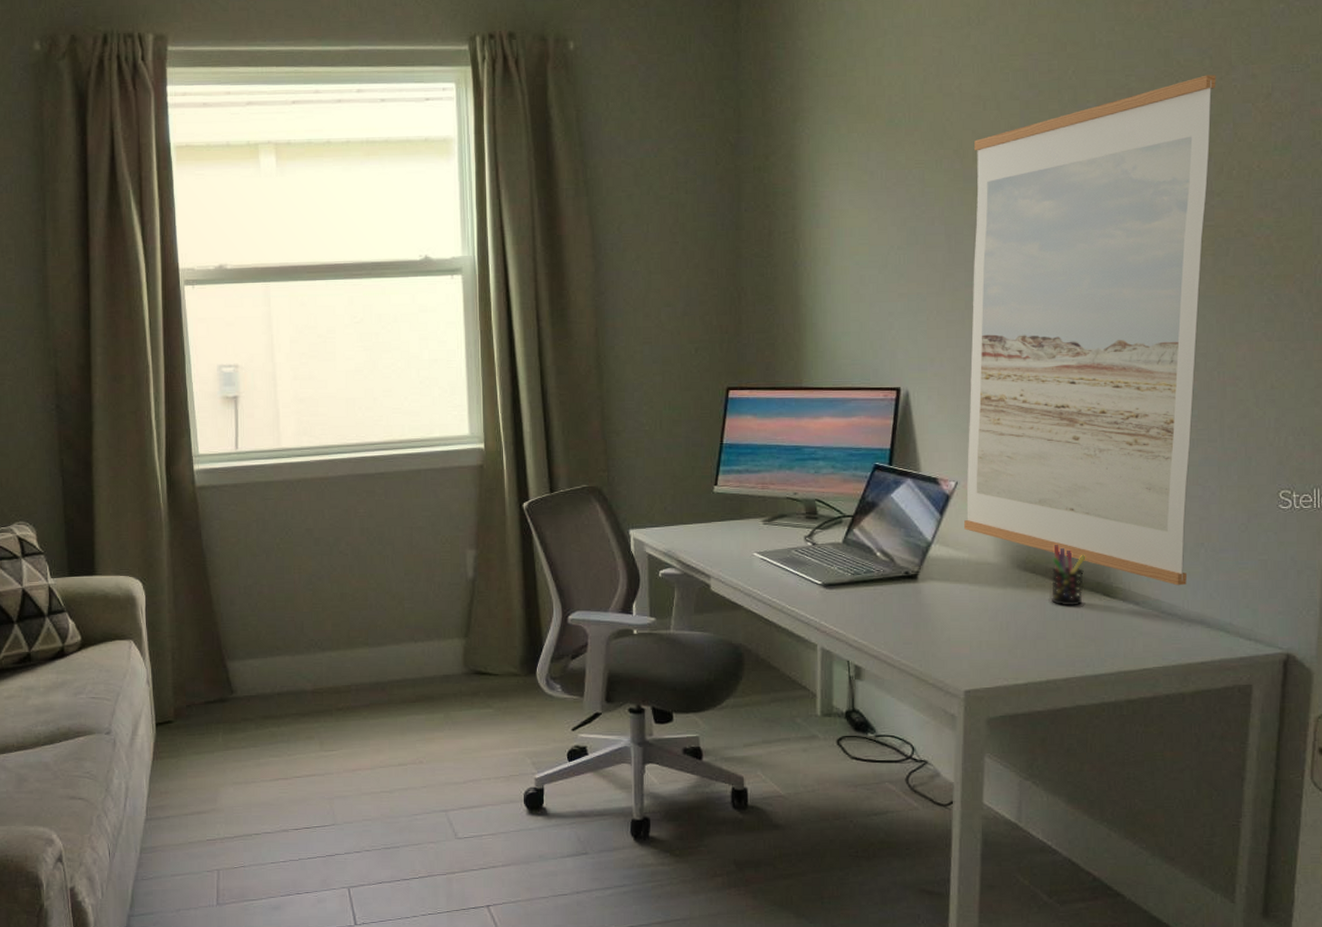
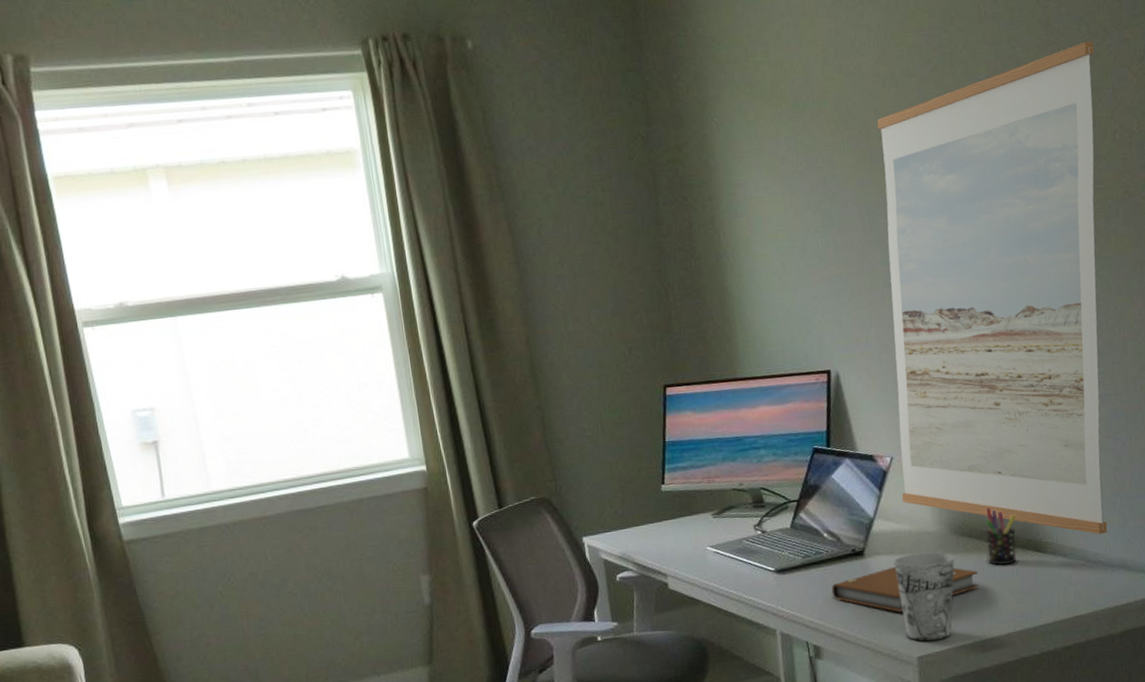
notebook: none [880,595,1039,642] -> present [831,567,979,613]
cup: none [948,583,1014,676] -> present [894,552,955,642]

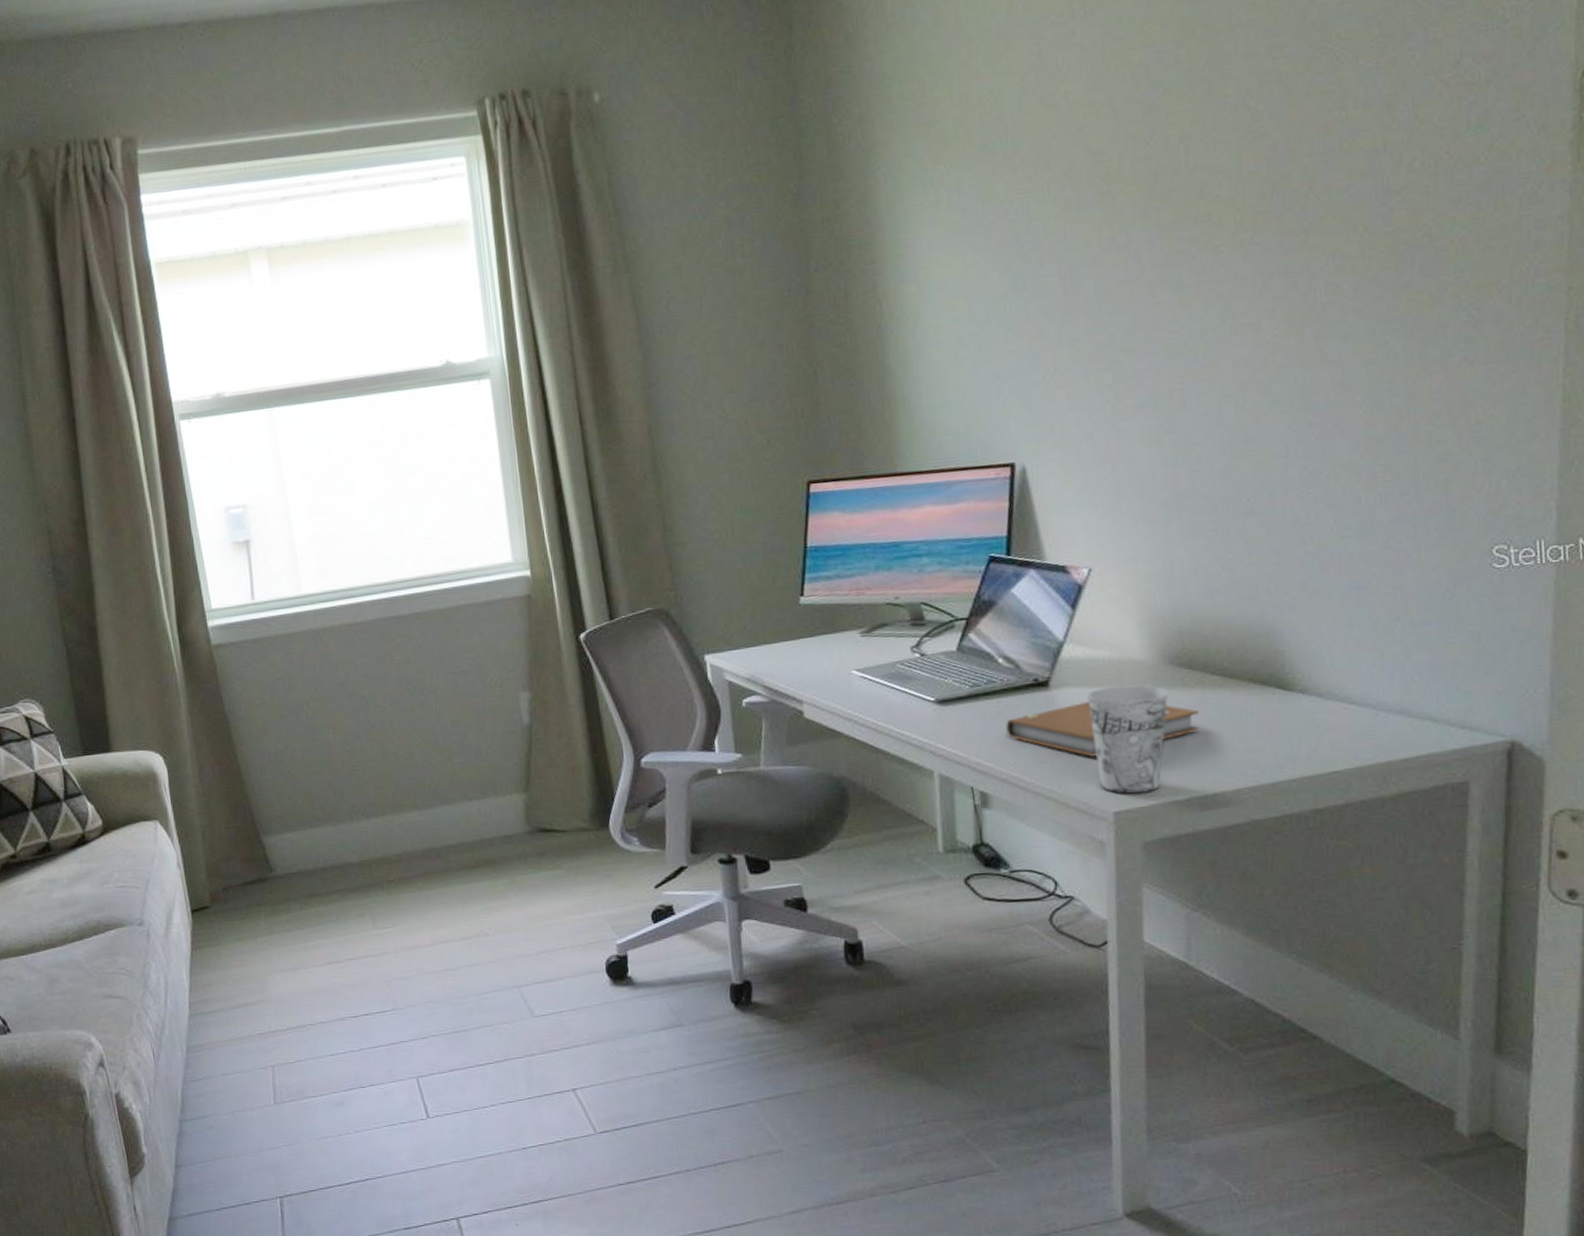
wall art: present [877,41,1107,535] -> none [1088,45,1389,671]
pen holder: present [986,508,1017,566] -> none [1212,633,1254,705]

